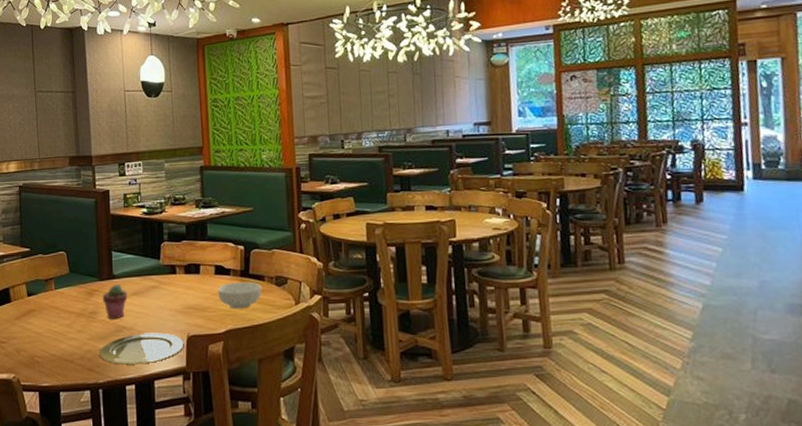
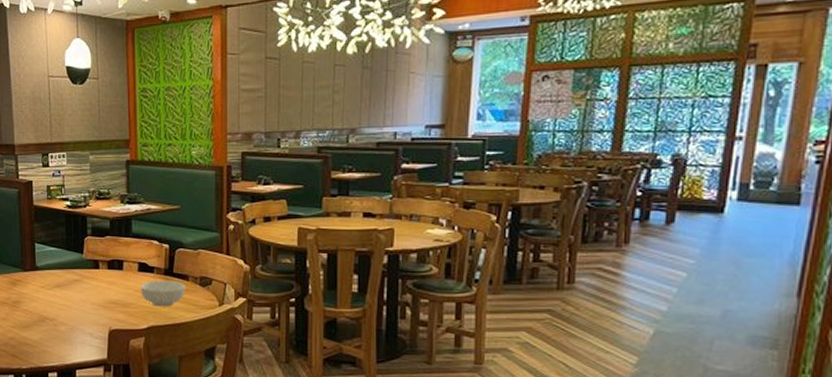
plate: present [99,332,184,365] -> none [22,324,106,354]
potted succulent: present [102,284,128,319] -> none [25,276,51,310]

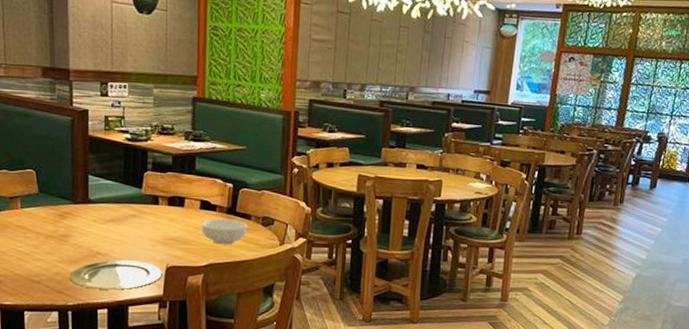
plate: none [22,324,106,354] -> present [69,260,163,290]

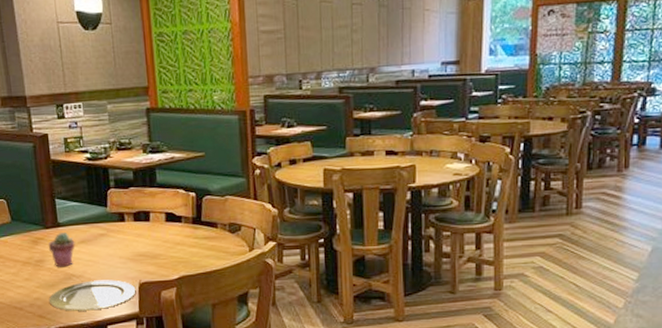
potted succulent: none [75,209,104,244] -> present [48,233,75,268]
cereal bowl: present [202,219,247,245] -> none [169,229,215,256]

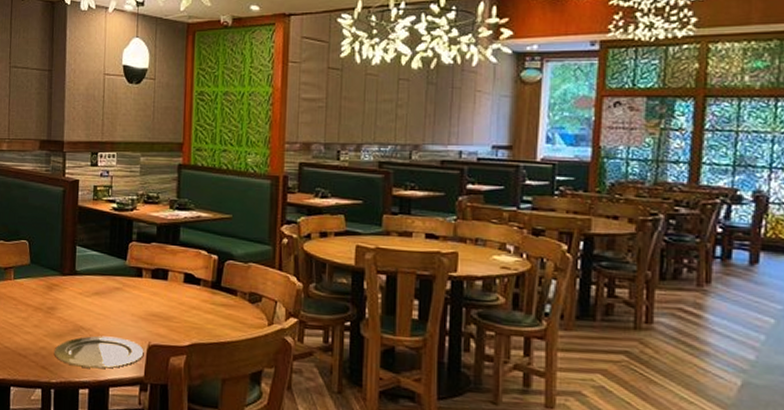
potted succulent: present [48,233,75,268] -> none [62,281,89,318]

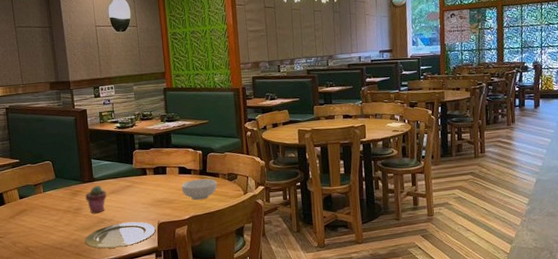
potted succulent: none [62,281,89,318] -> present [85,186,107,214]
cereal bowl: none [185,293,233,323] -> present [181,179,217,200]

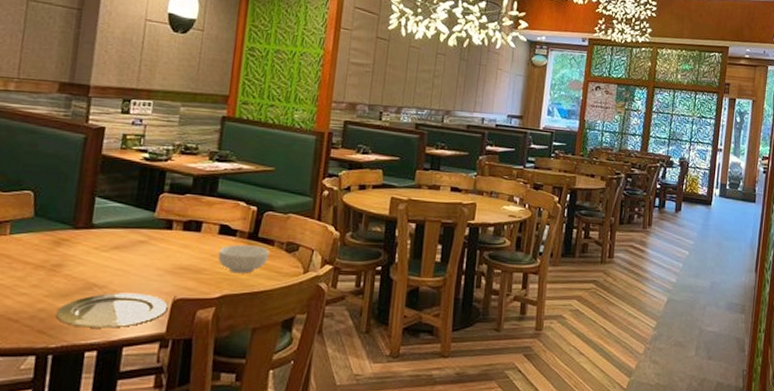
potted succulent: present [85,186,107,214] -> none [72,235,107,275]

